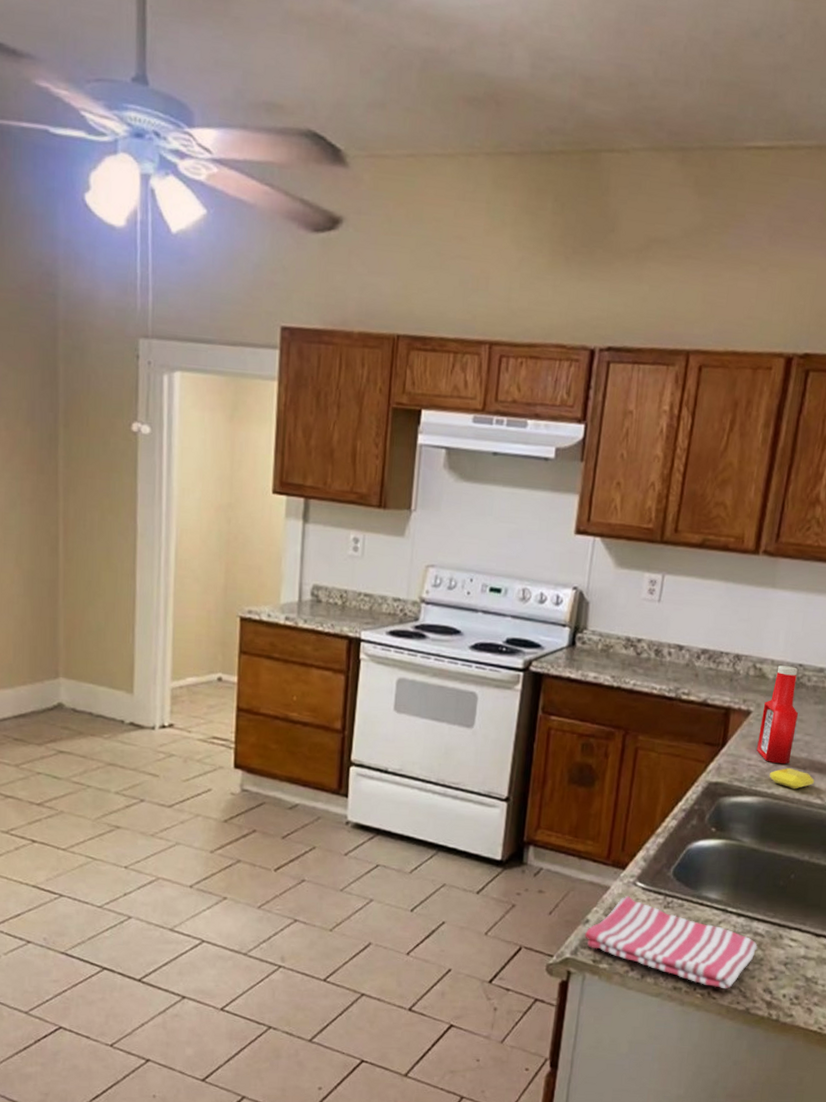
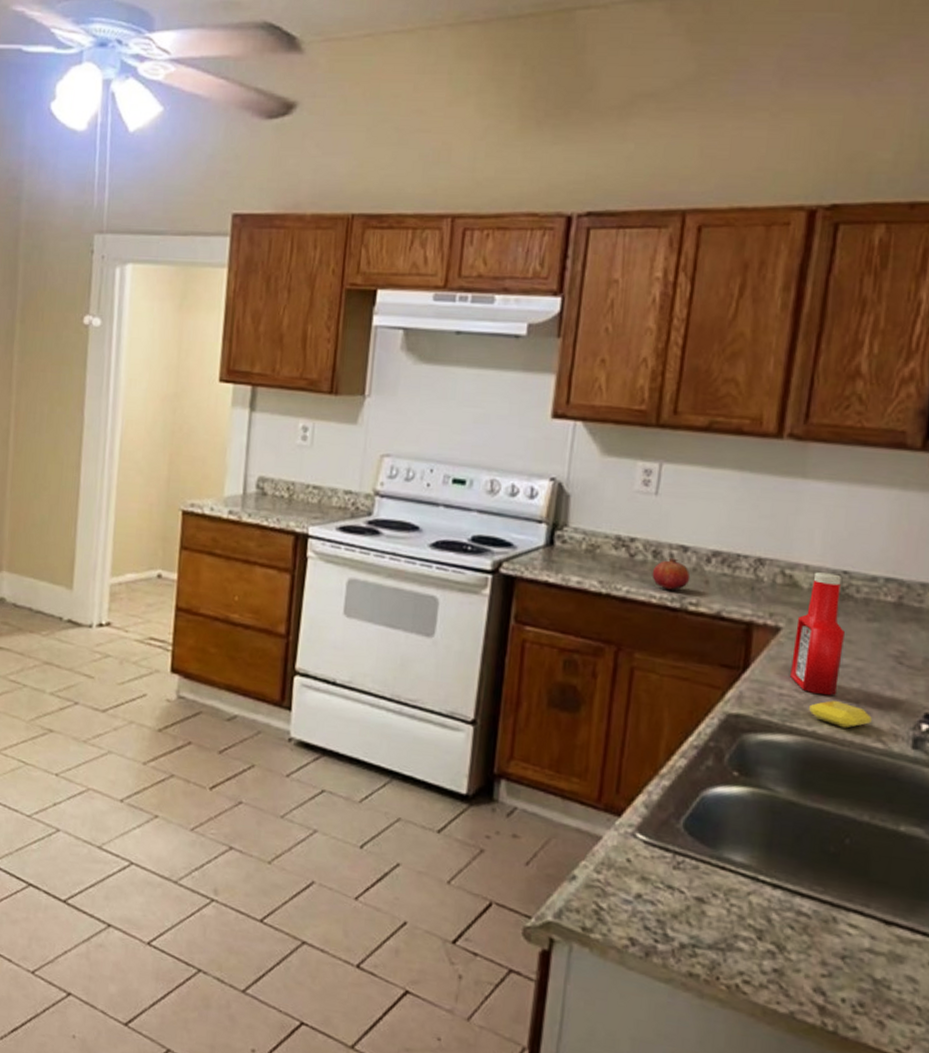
dish towel: present [585,895,758,990] -> none [571,848,802,983]
fruit: none [654,655,684,683] -> present [652,557,691,590]

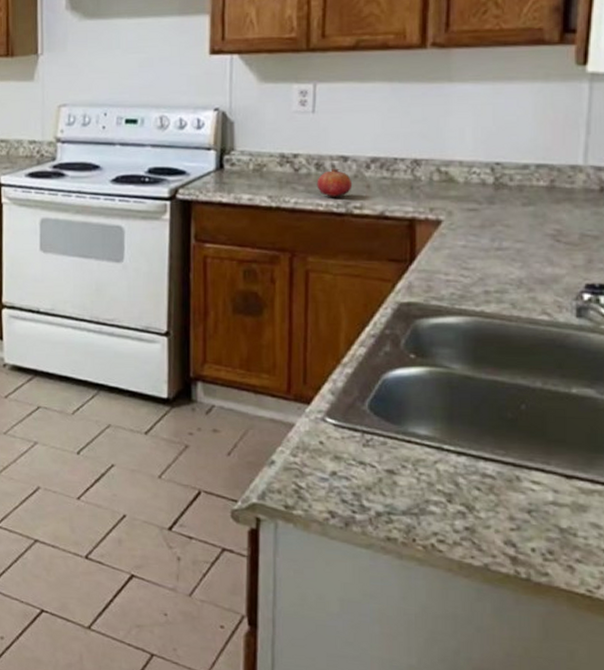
ketchup bottle: present [790,572,845,696] -> none [455,166,502,278]
soap bar: present [809,700,872,729] -> none [476,280,535,305]

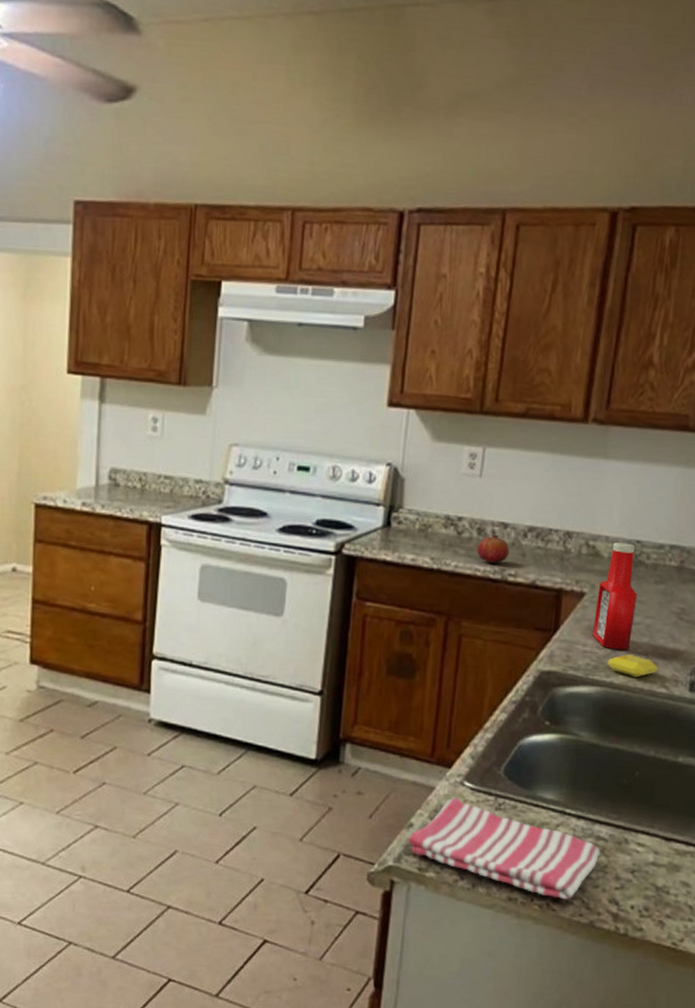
dish towel: none [272,432,489,541] -> present [409,796,601,900]
ketchup bottle: none [455,166,502,278] -> present [592,542,637,651]
soap bar: none [476,280,535,305] -> present [608,653,658,678]

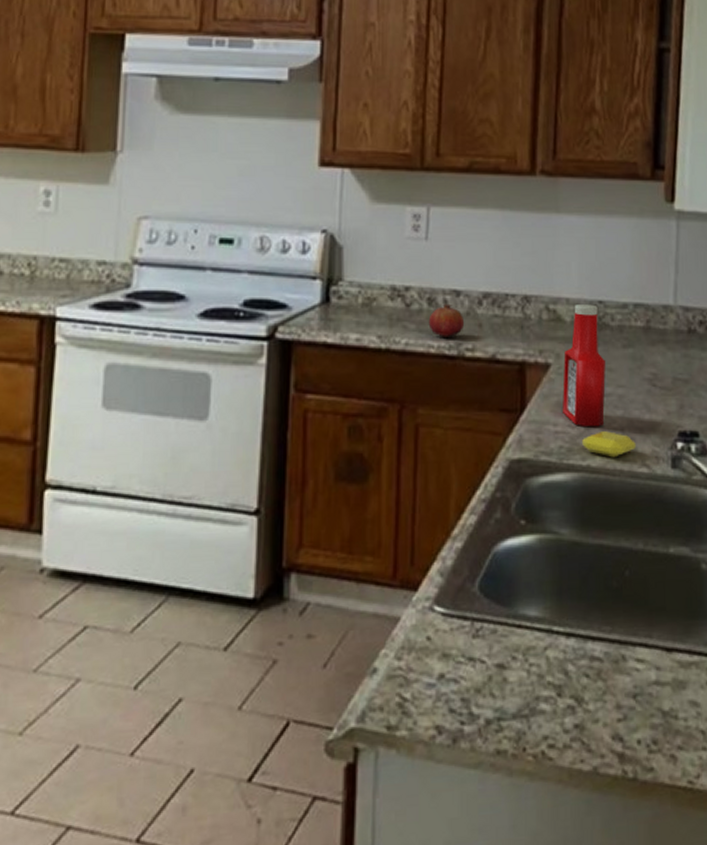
dish towel: present [409,796,601,900] -> none [373,626,597,744]

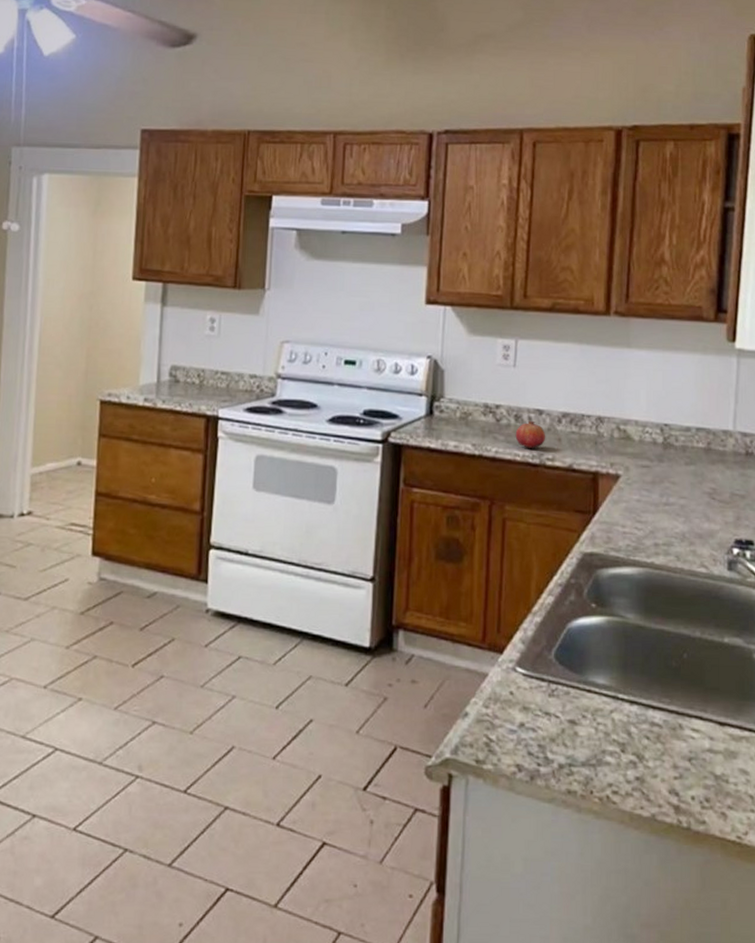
ketchup bottle: present [563,304,606,427] -> none [630,426,669,531]
soap bar: present [582,430,636,458] -> none [647,534,695,558]

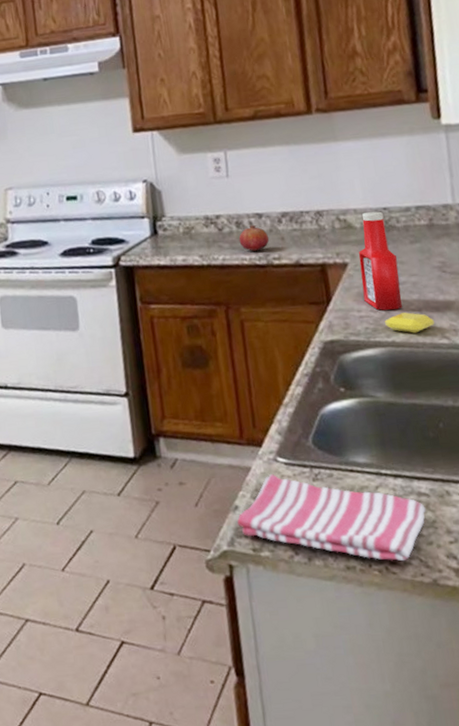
dish towel: none [465,683,656,792] -> present [237,473,426,562]
ketchup bottle: none [630,426,669,531] -> present [358,211,402,311]
soap bar: none [647,534,695,558] -> present [385,312,435,333]

